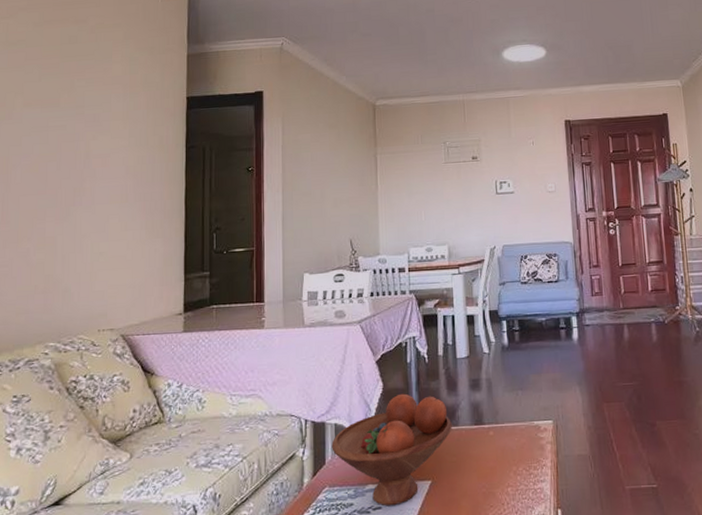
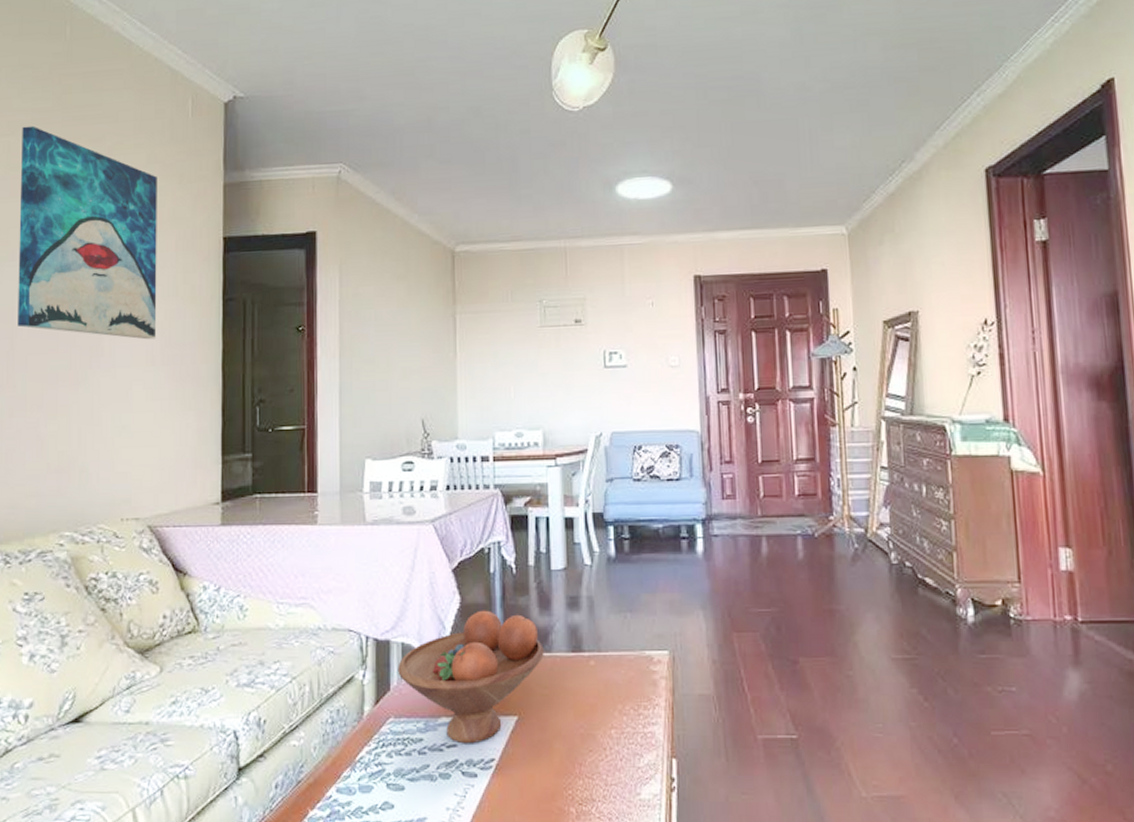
wall art: none [12,10,132,181] -> present [17,125,157,340]

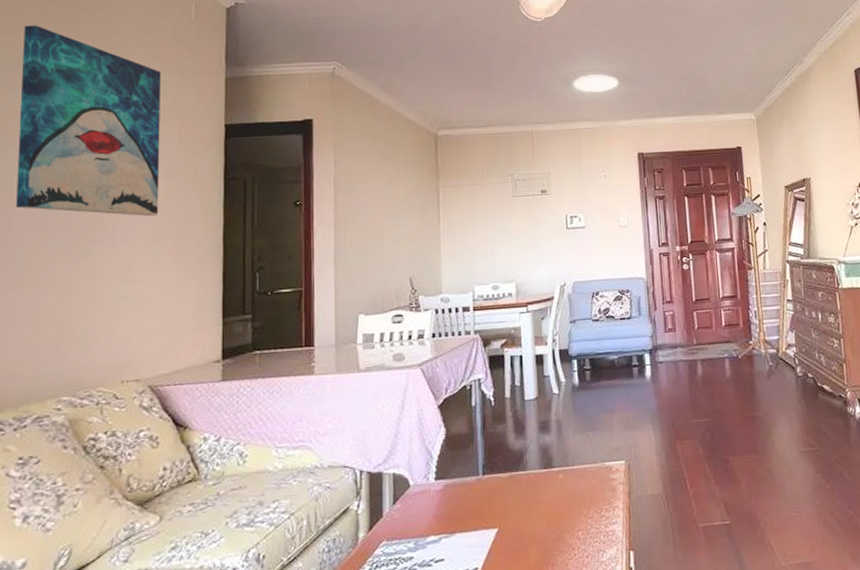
fruit bowl: present [398,610,544,744] -> none [389,438,520,558]

